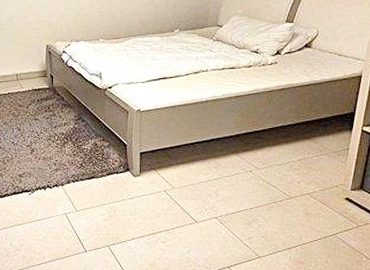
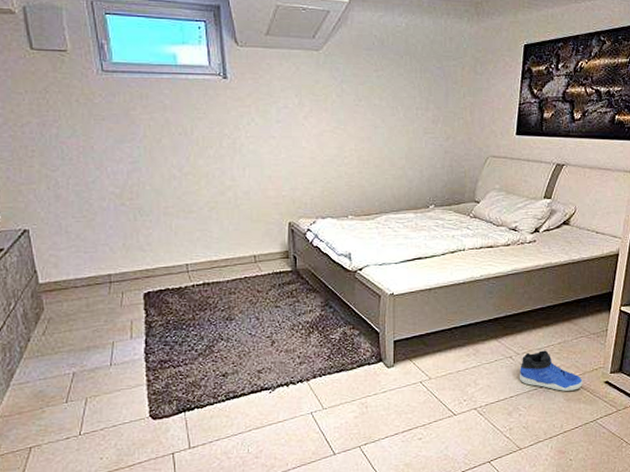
sneaker: none [259,166,323,205] -> present [519,350,583,391]

